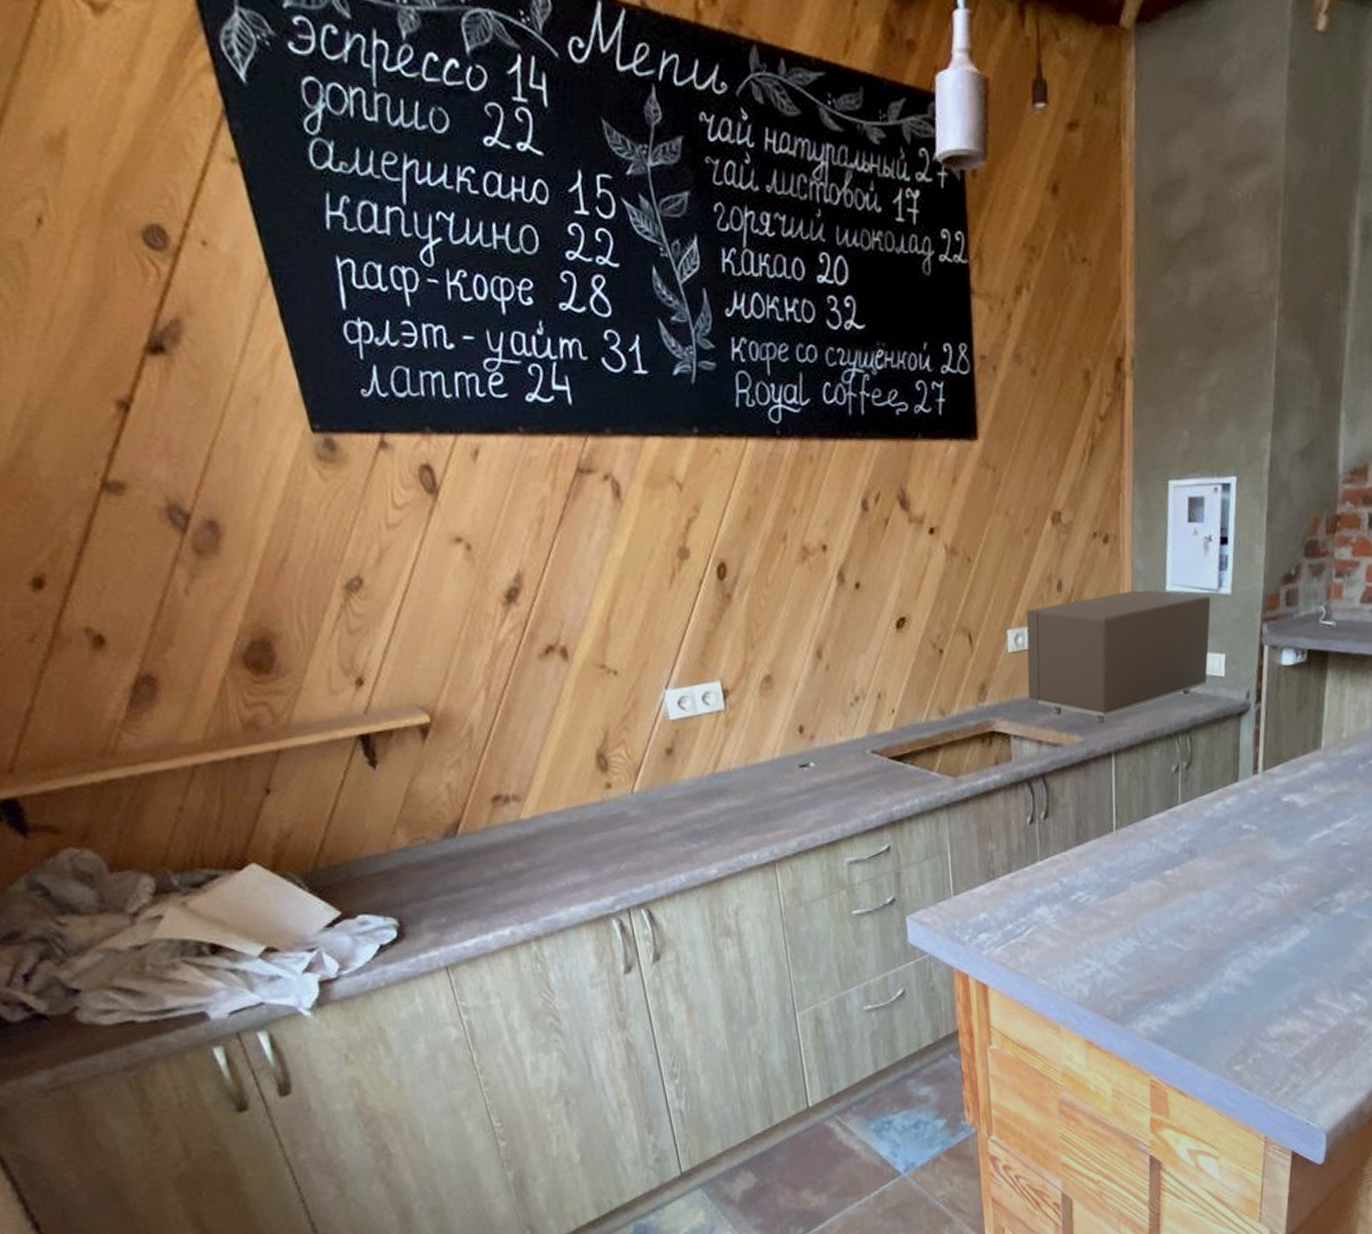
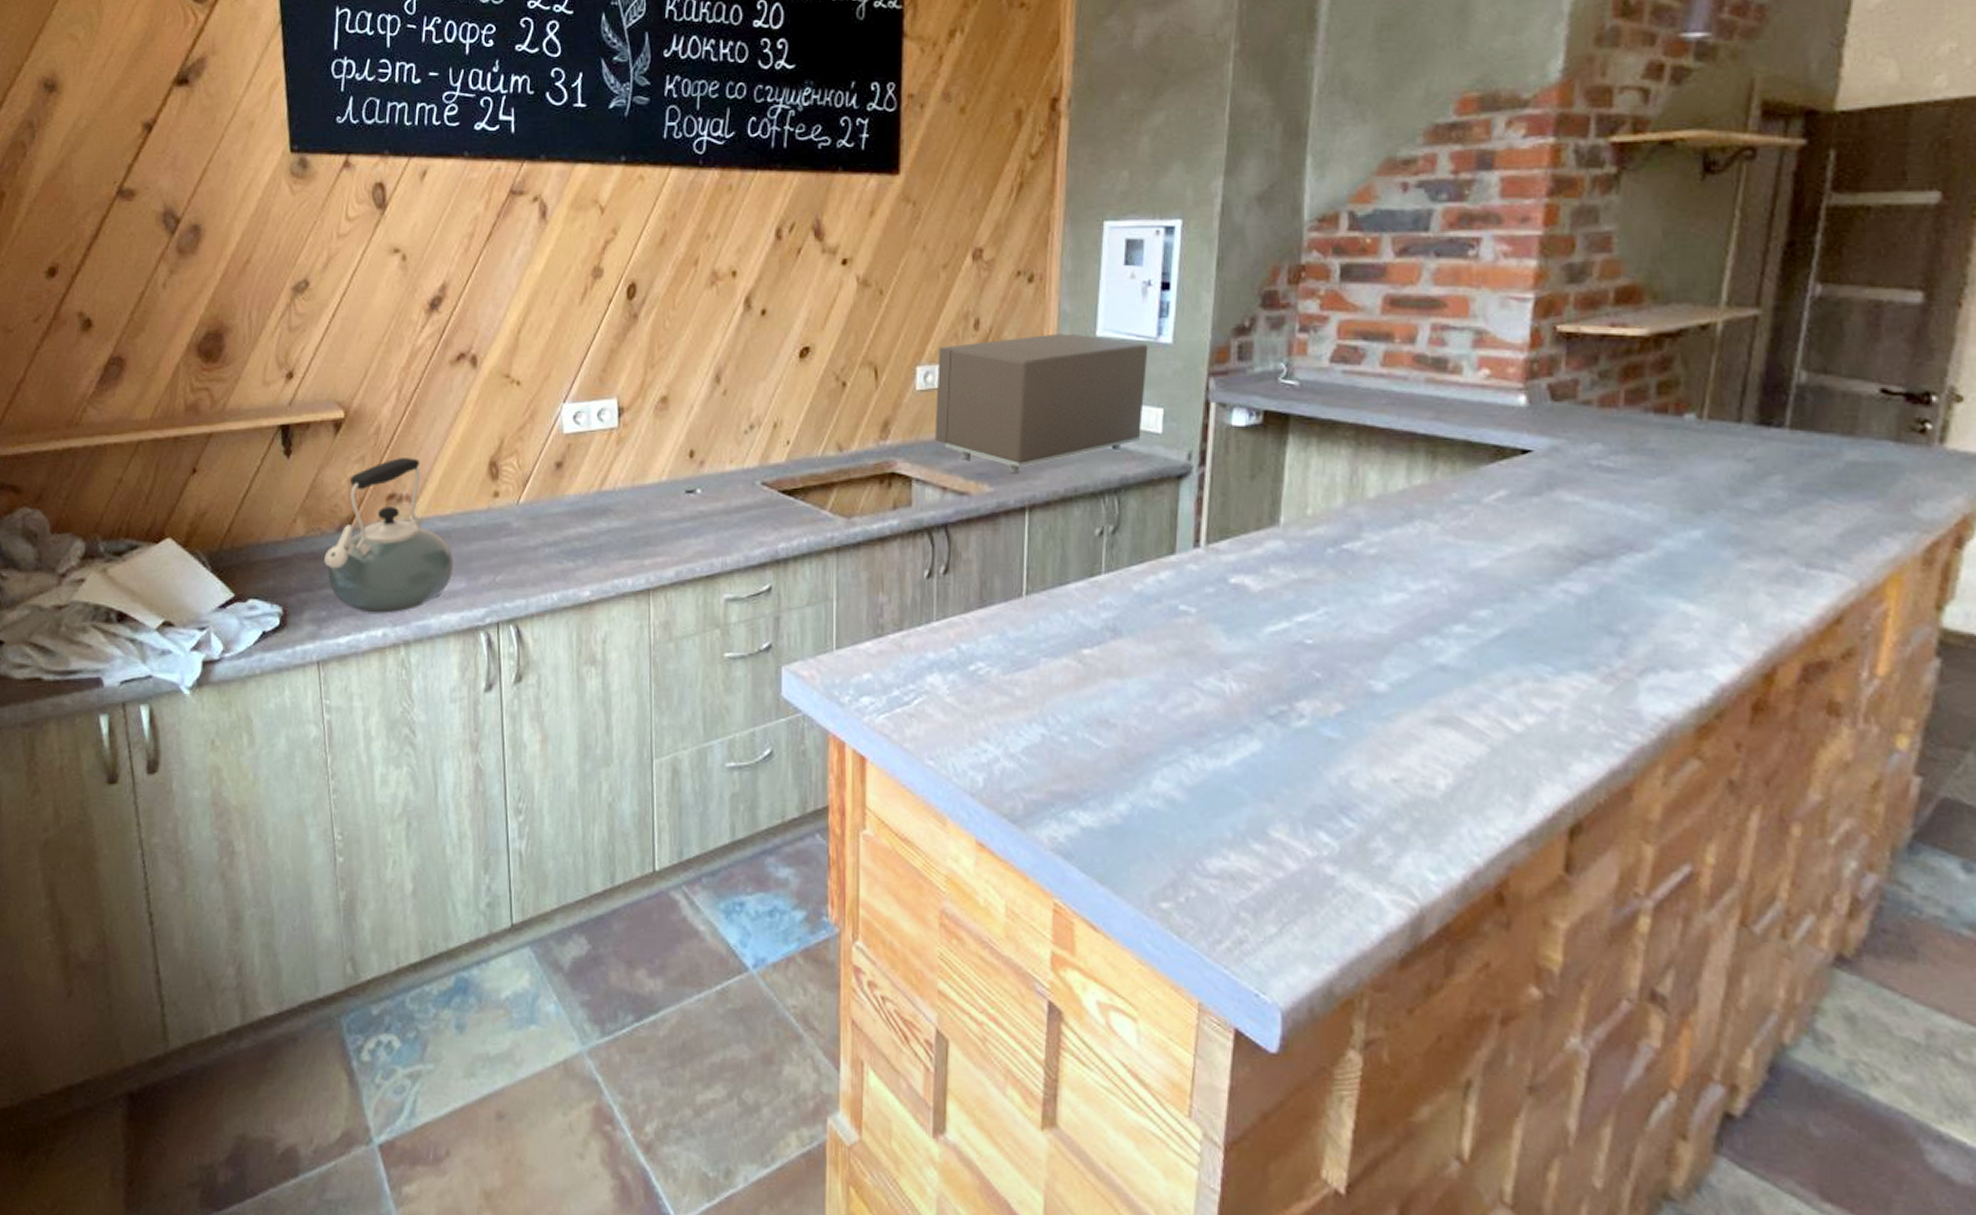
kettle: none [434,757,575,914] -> present [324,458,454,613]

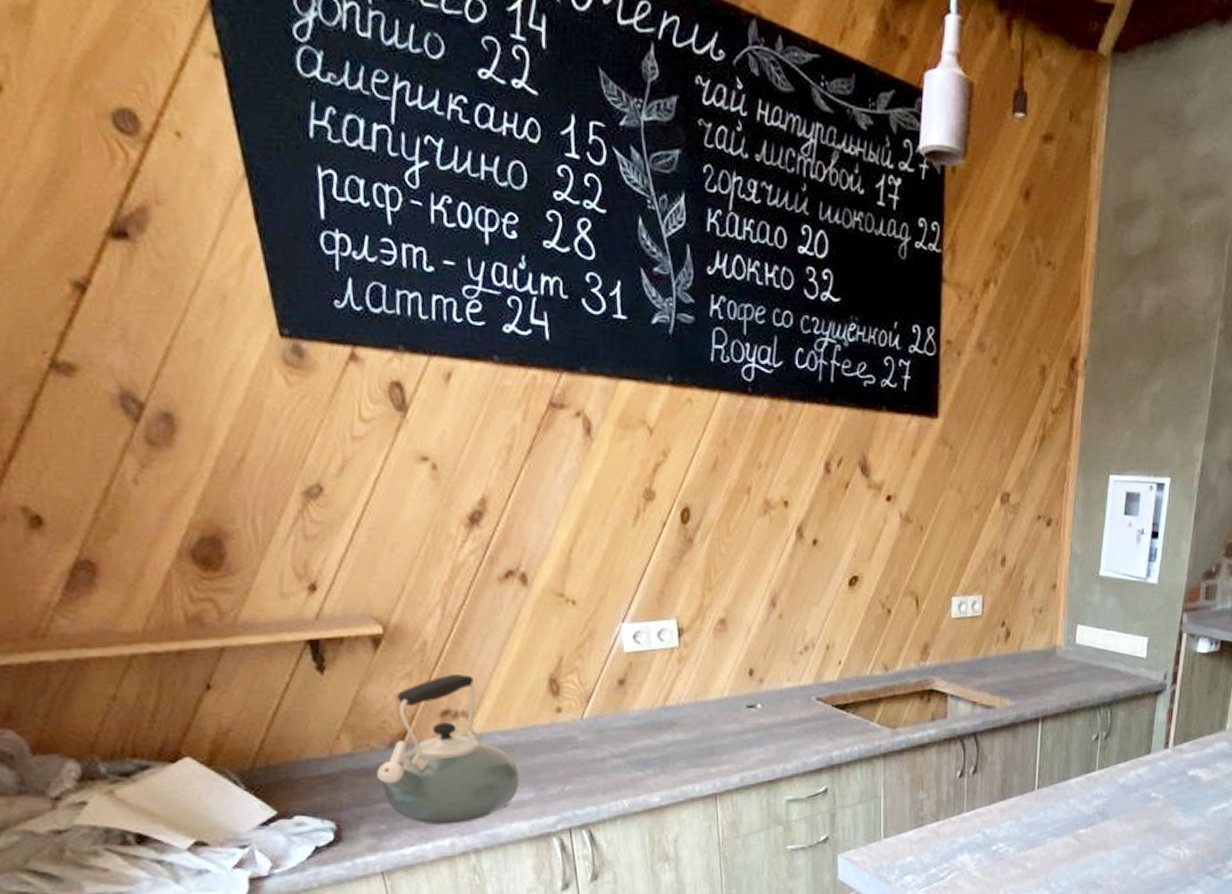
microwave: present [934,333,1148,474] -> none [967,572,1139,691]

